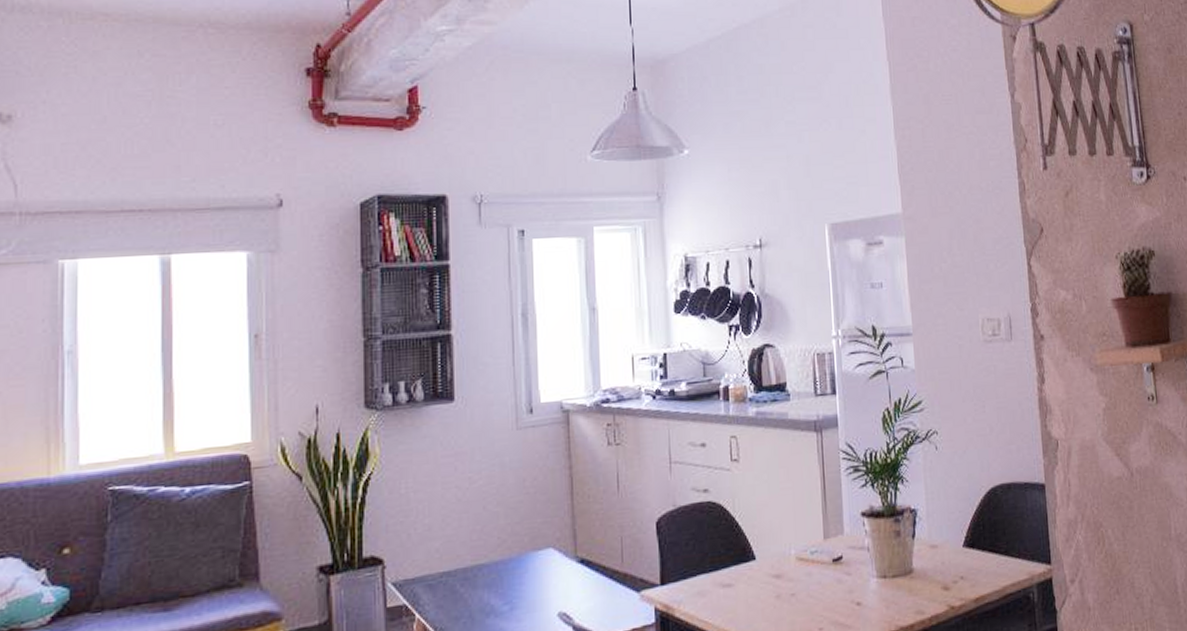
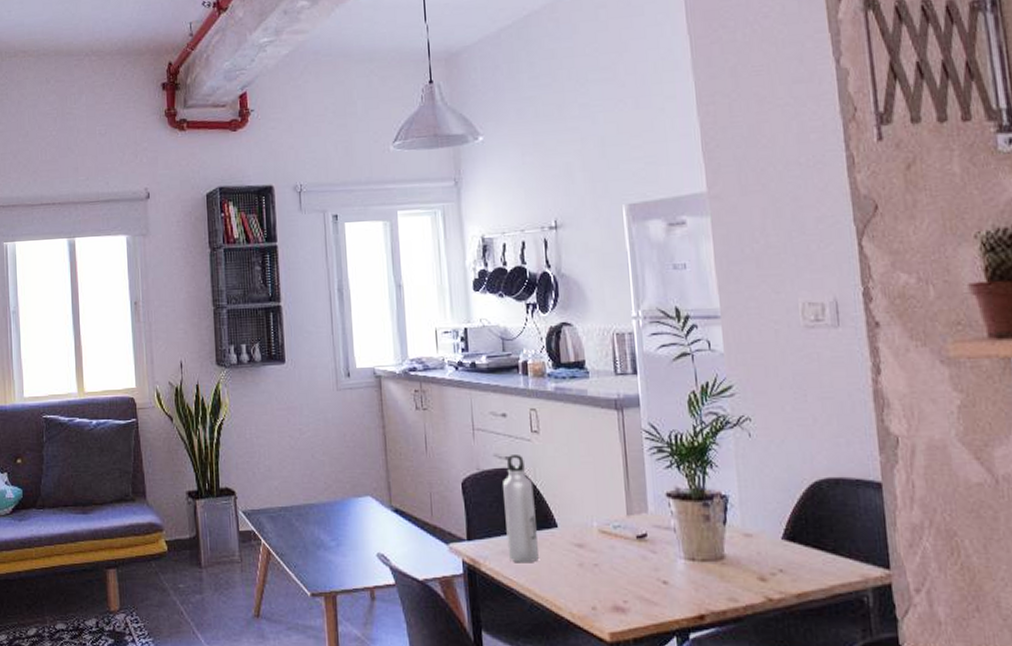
water bottle: none [700,485,737,603] -> present [503,453,540,563]

